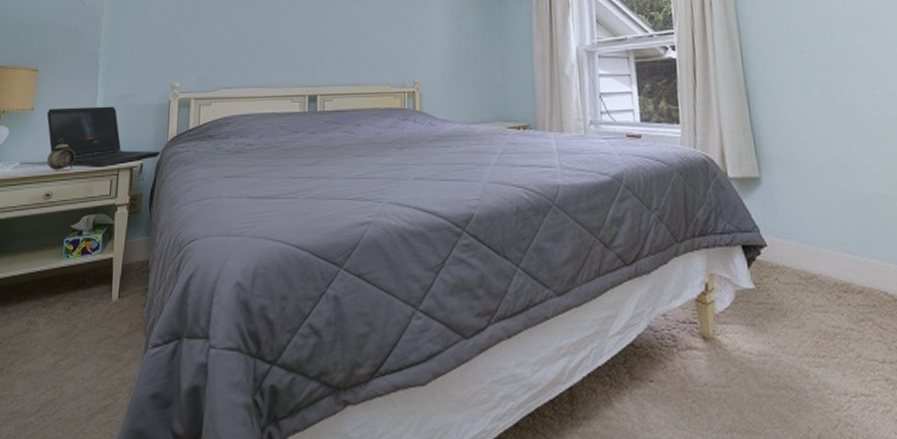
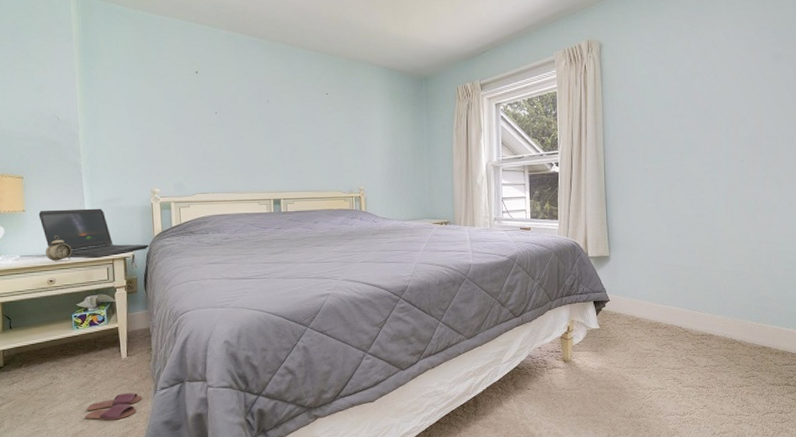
slippers: none [58,350,128,388] -> present [84,393,142,420]

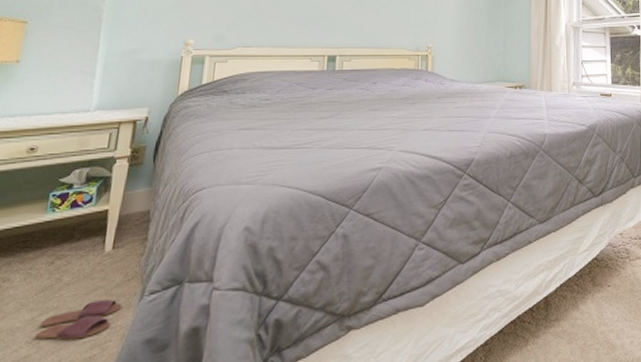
laptop computer: present [38,208,149,259] -> none [35,60,169,121]
alarm clock: present [45,235,72,263] -> none [32,92,70,126]

